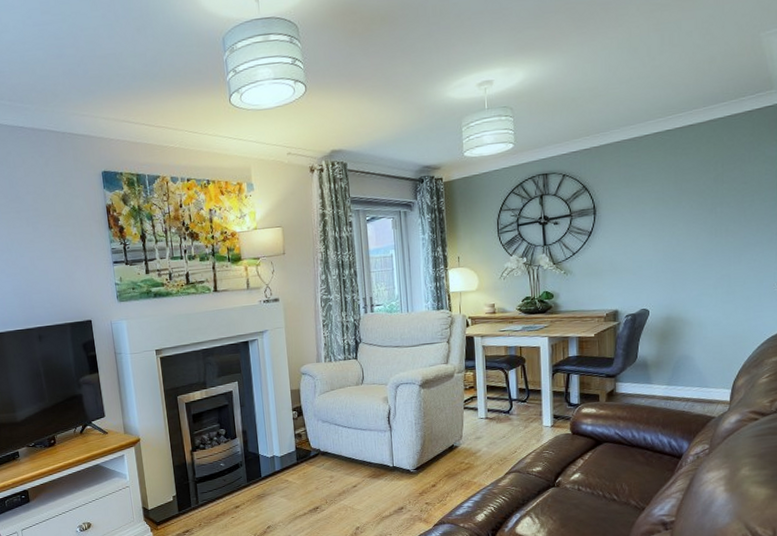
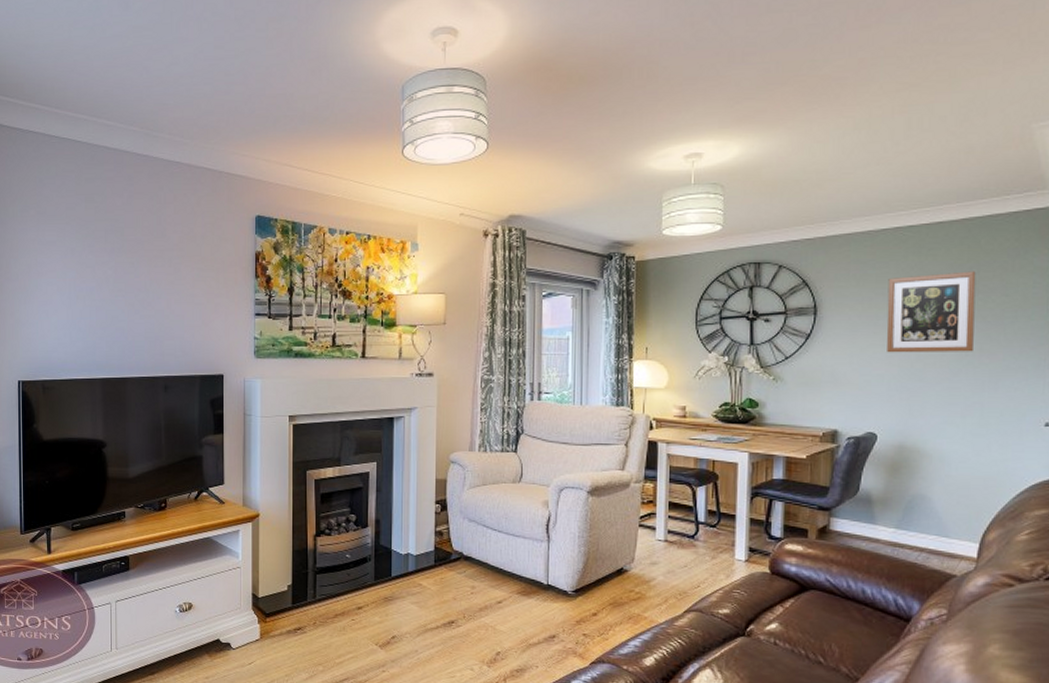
wall art: none [652,165,721,241] -> present [886,271,976,353]

